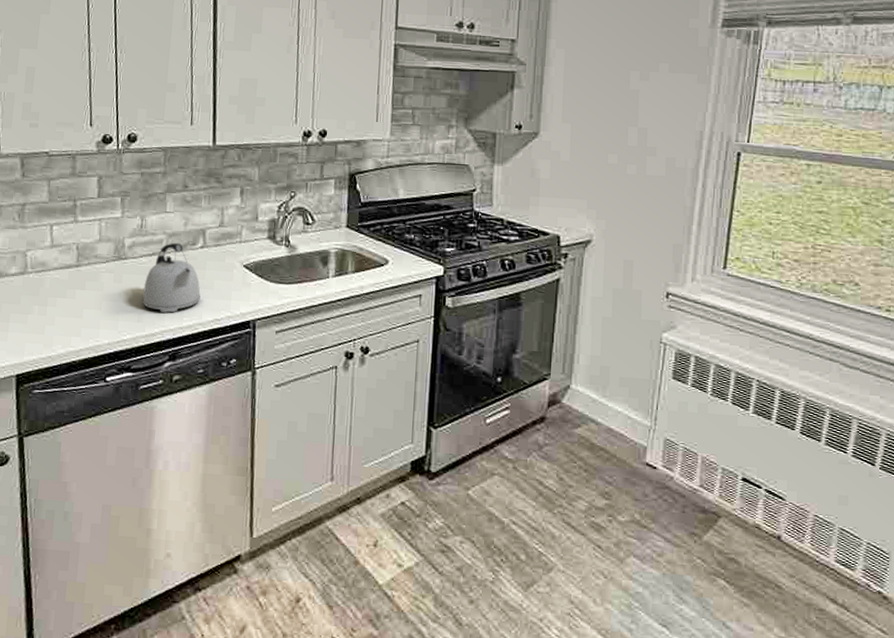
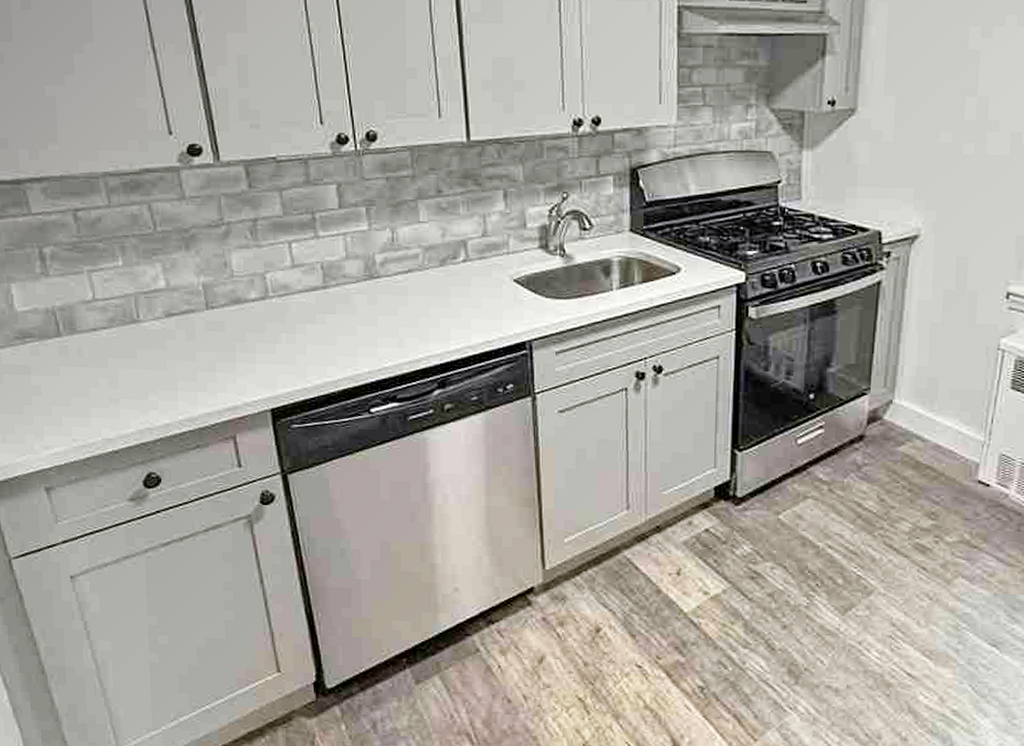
kettle: present [142,242,201,313] -> none [402,257,467,336]

